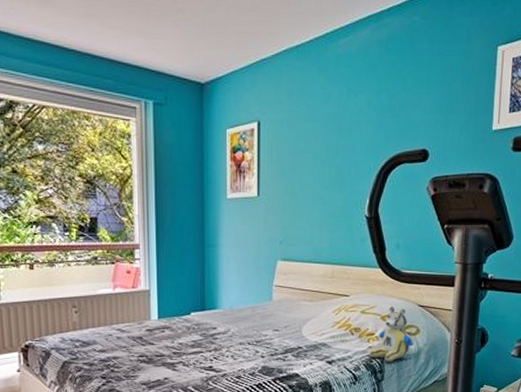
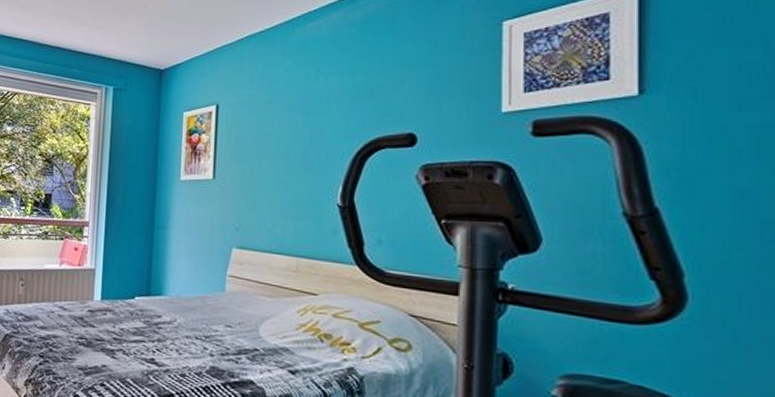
stuffed animal: present [369,306,414,363] -> none [344,312,405,383]

